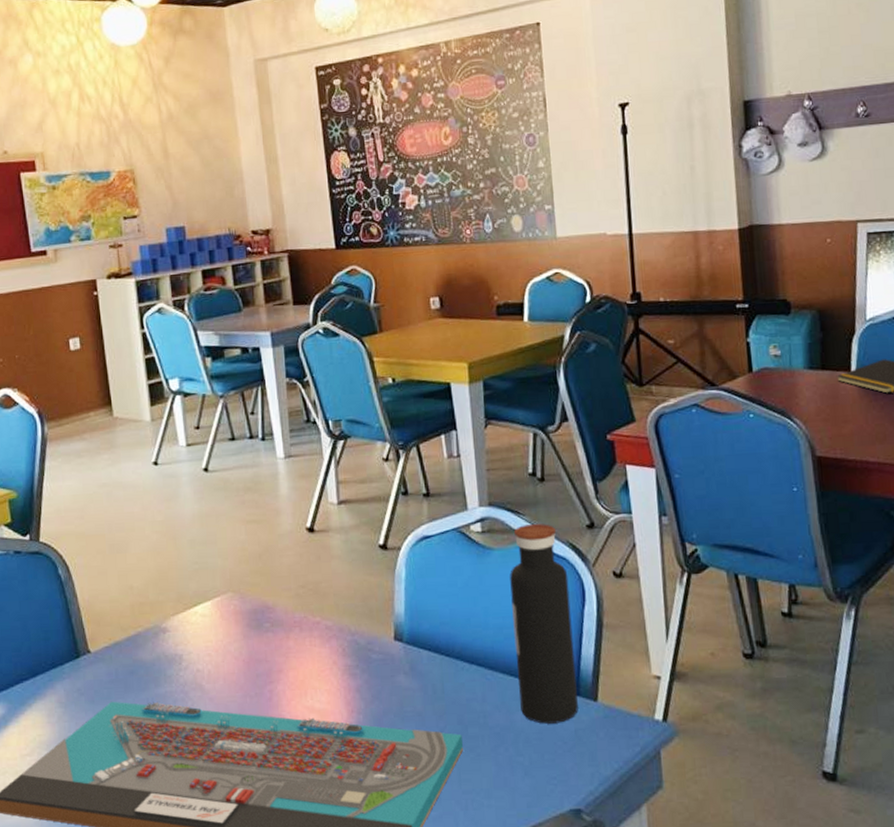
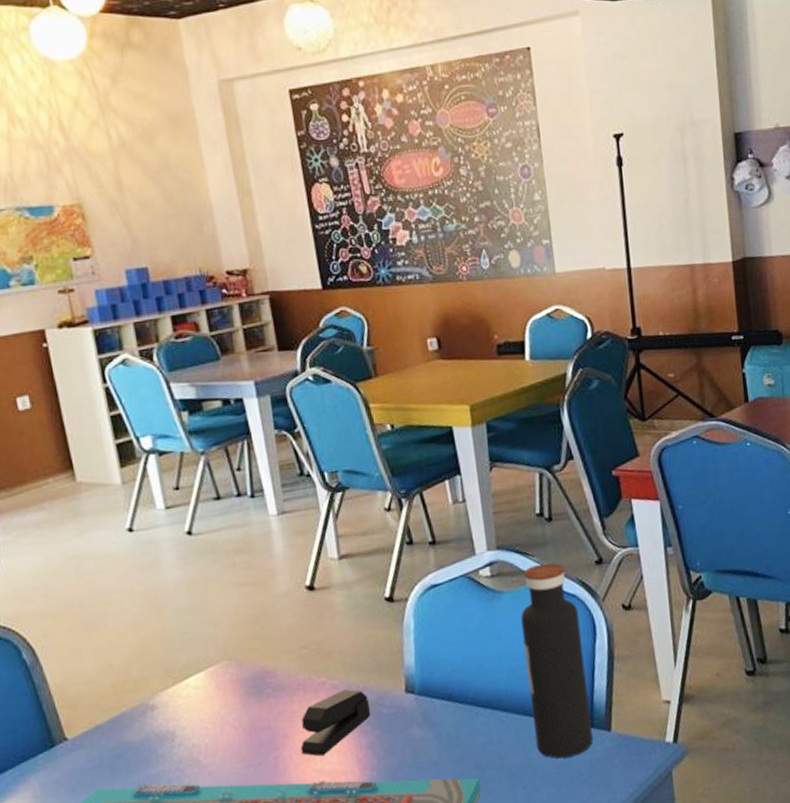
stapler: none [294,630,361,694] -> present [301,689,372,756]

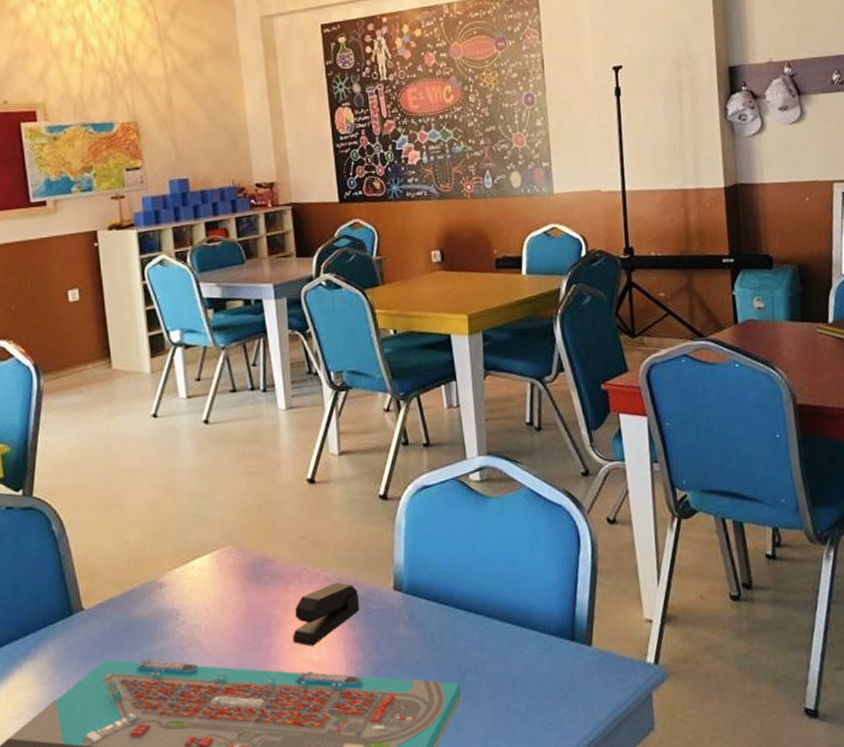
water bottle: present [521,563,593,759] -> none [507,471,573,670]

